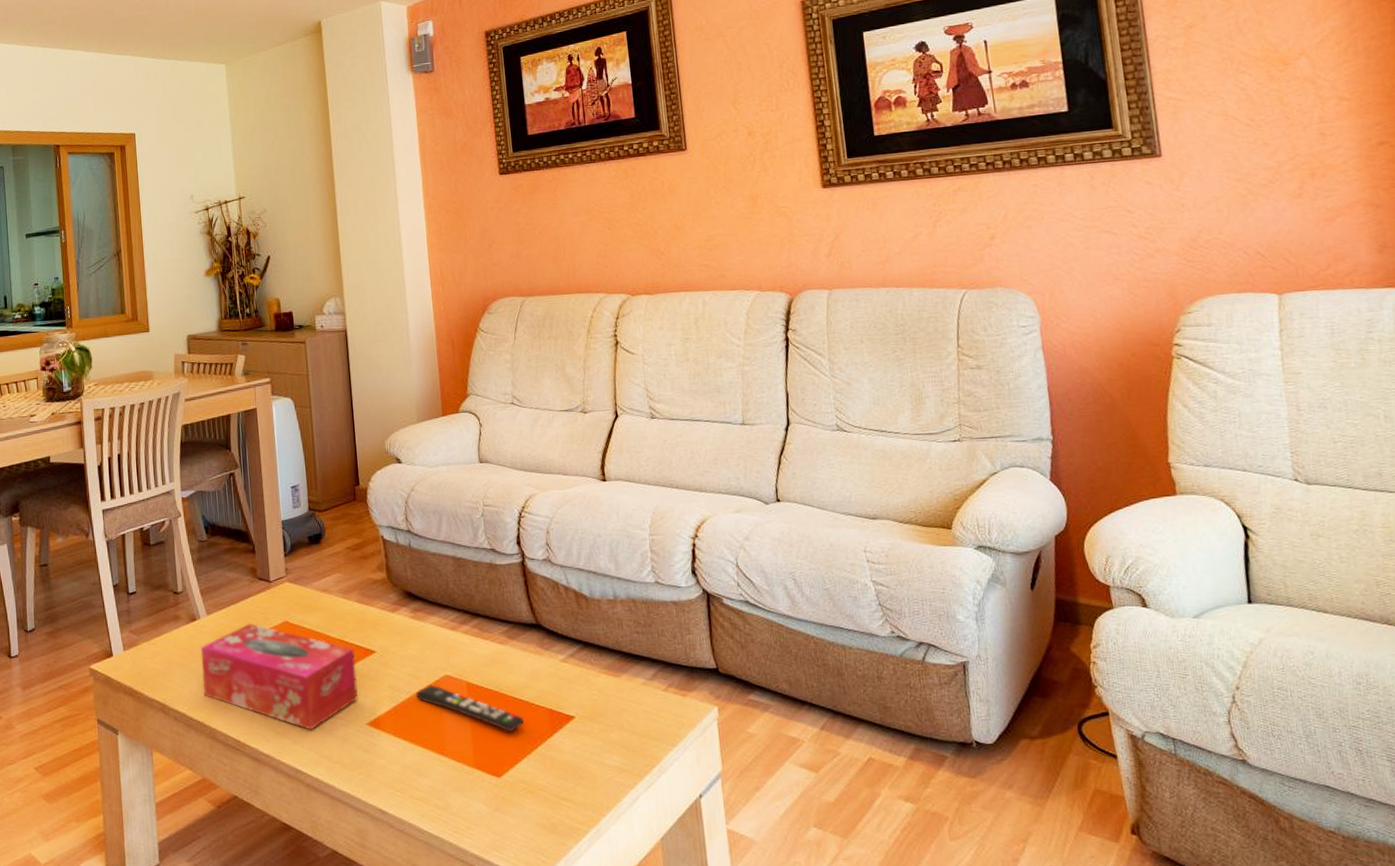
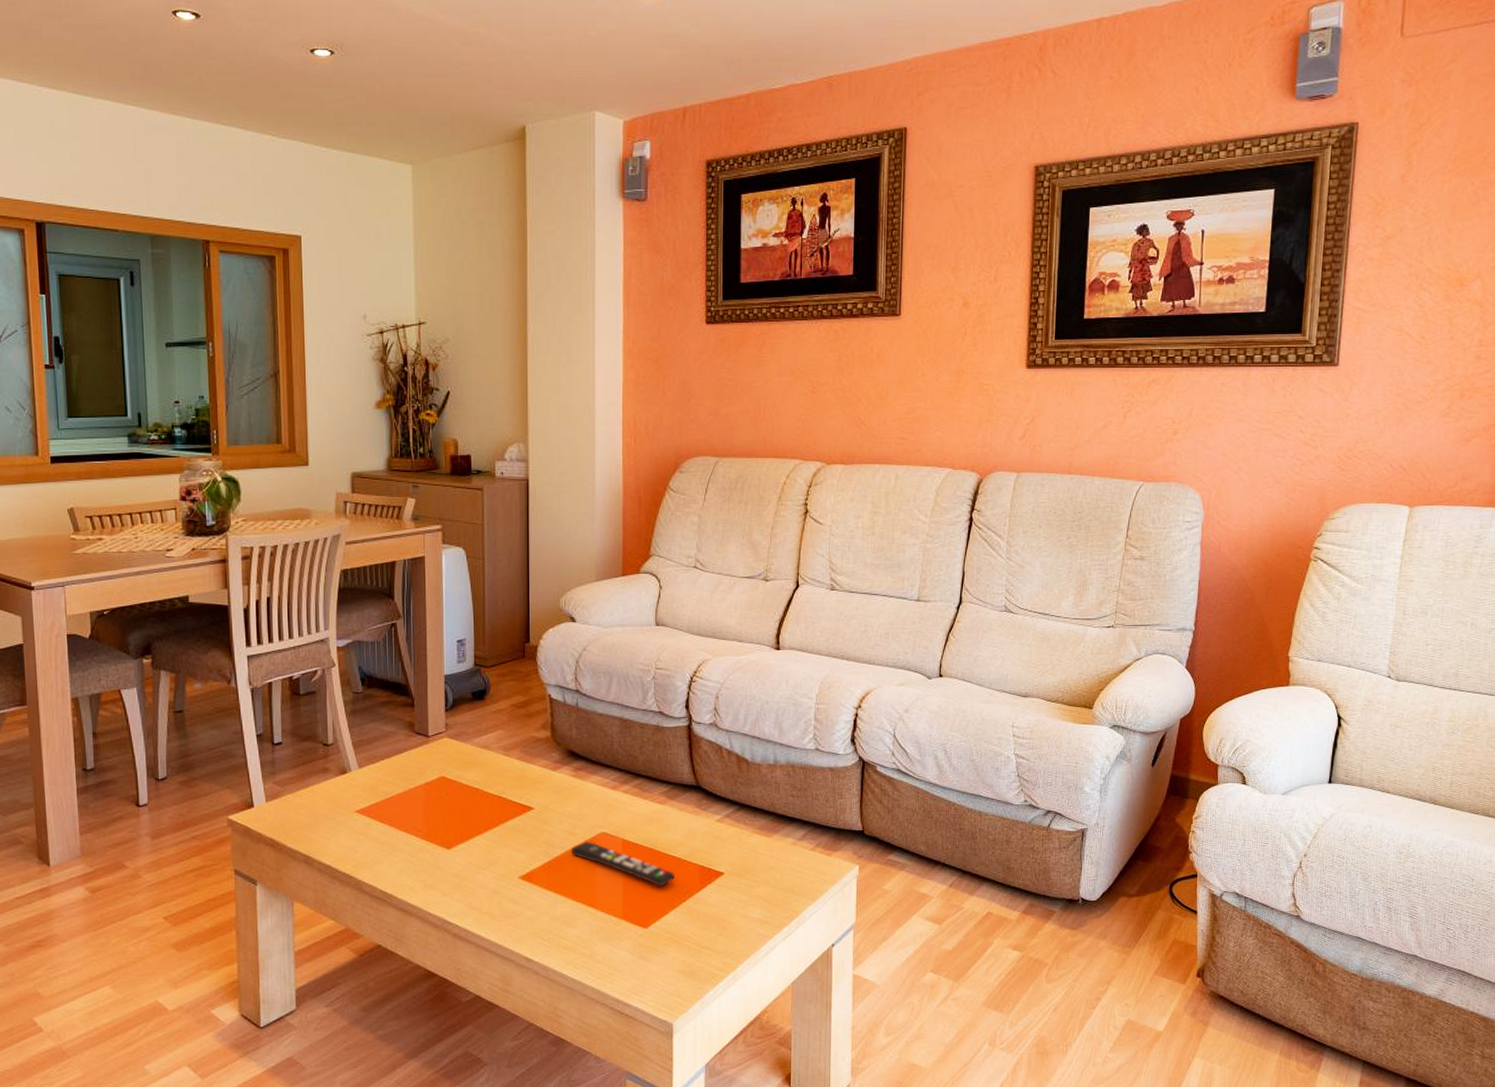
tissue box: present [200,624,358,730] -> none [350,778,512,883]

